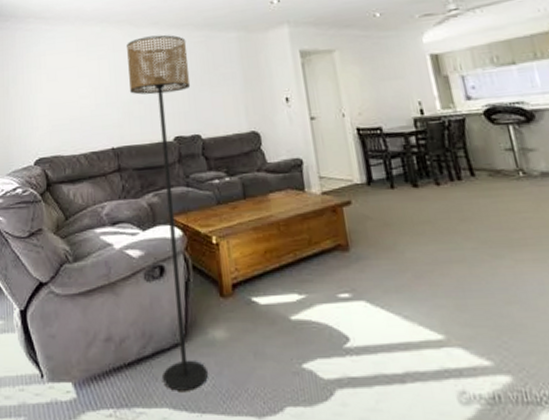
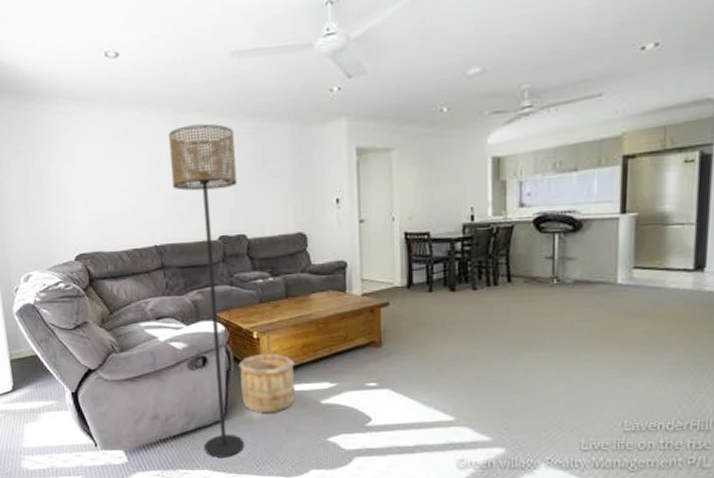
wooden bucket: none [198,261,261,333] -> present [238,354,296,413]

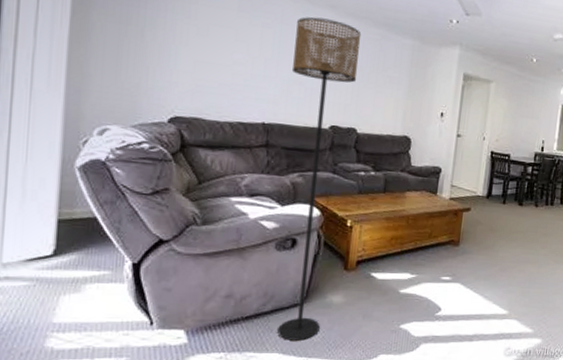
wooden bucket: present [238,354,296,413] -> none [326,242,382,299]

